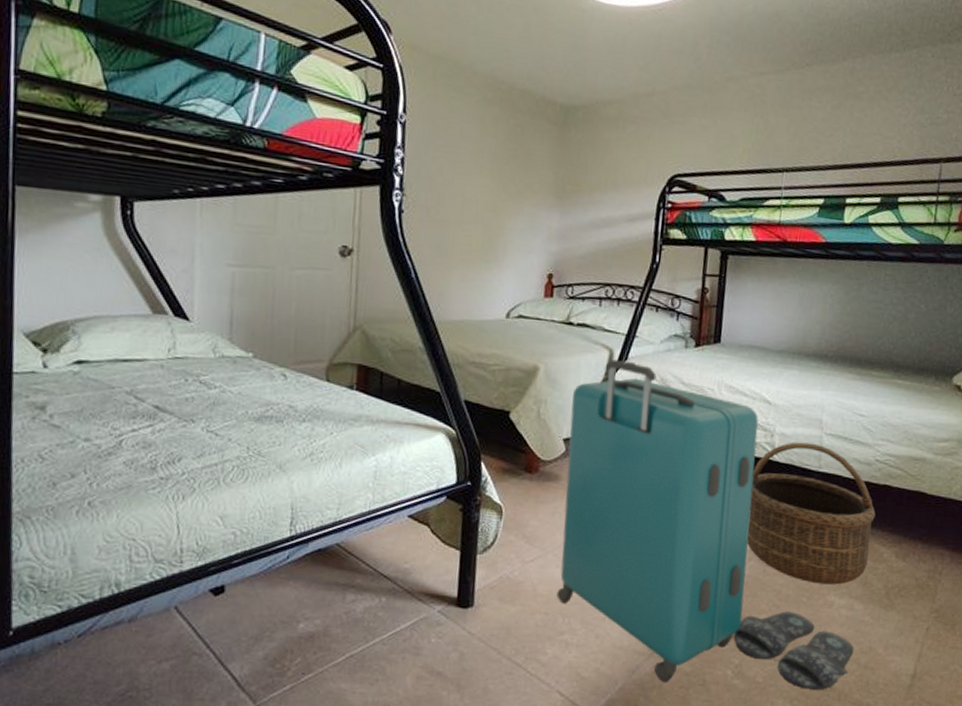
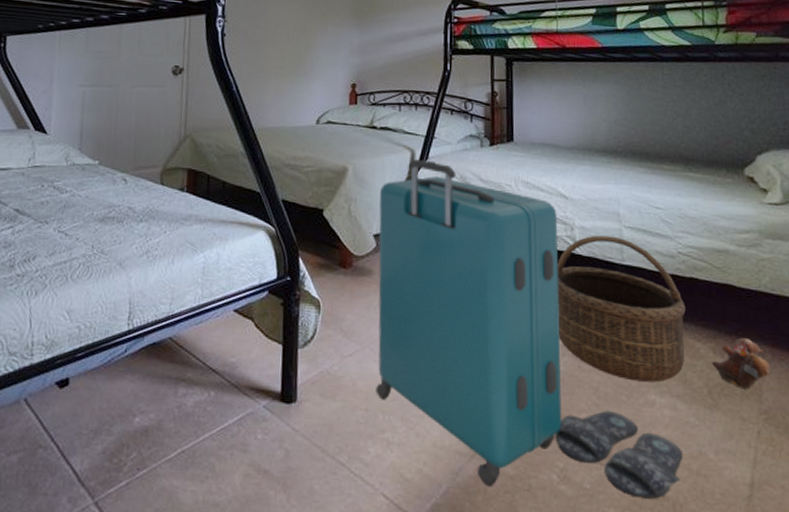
plush toy: none [892,542,948,591] -> present [711,337,770,390]

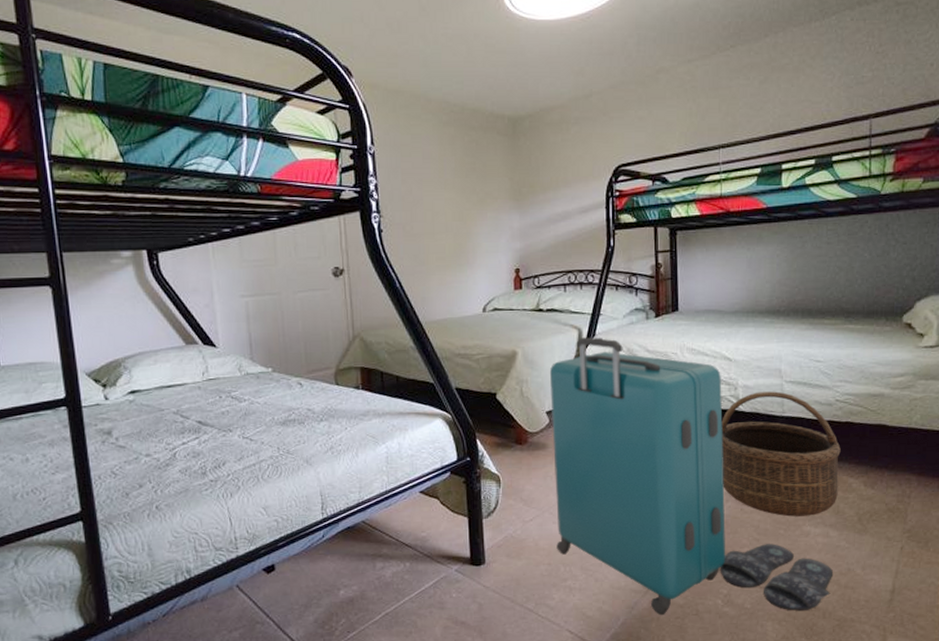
plush toy: present [711,337,770,390] -> none [862,469,916,514]

